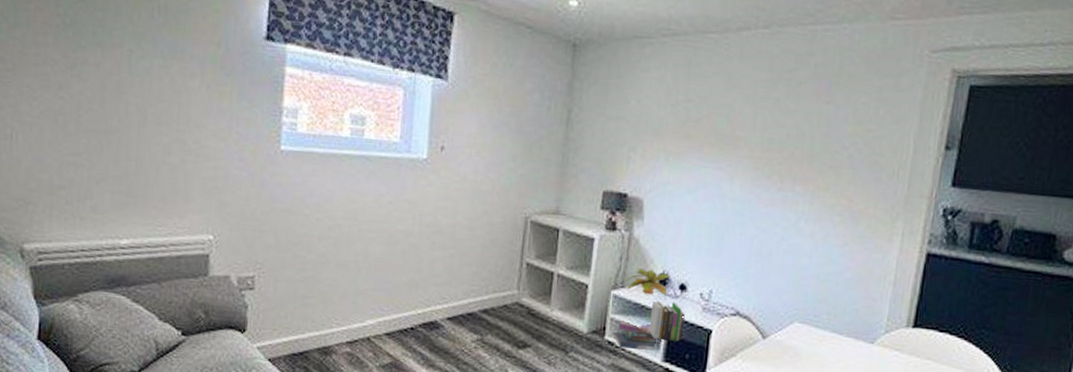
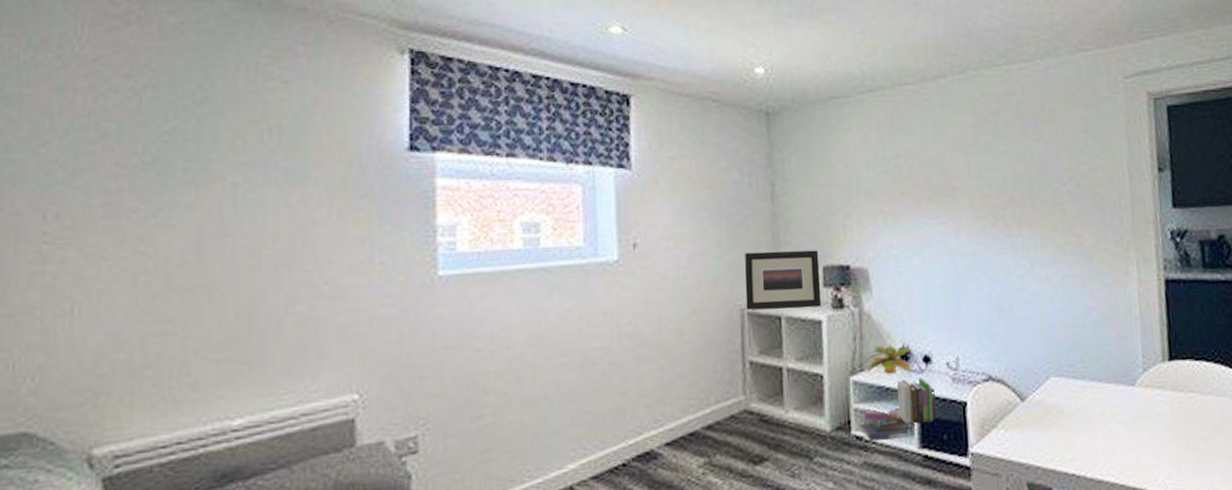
picture frame: none [530,169,601,226] -> present [745,250,821,311]

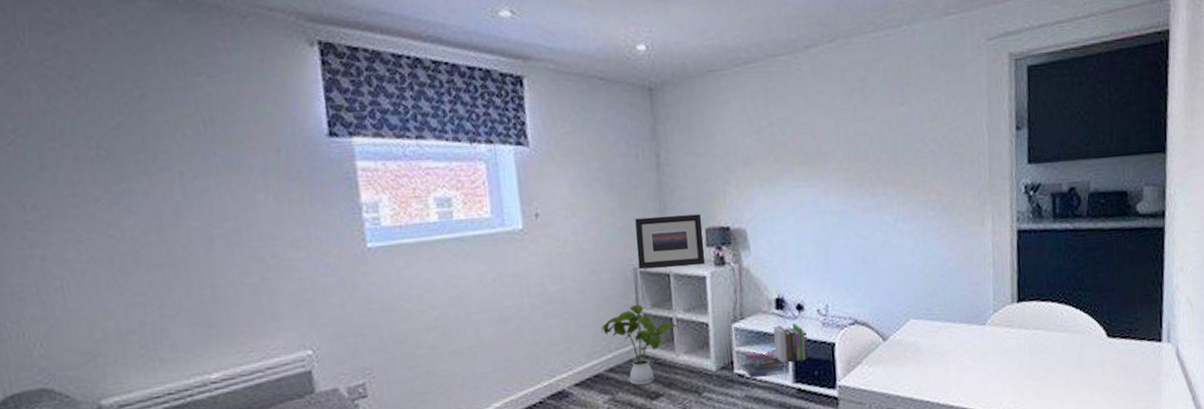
house plant: none [700,351,790,448] -> present [601,305,680,386]
plant: present [863,345,912,374] -> none [743,296,786,321]

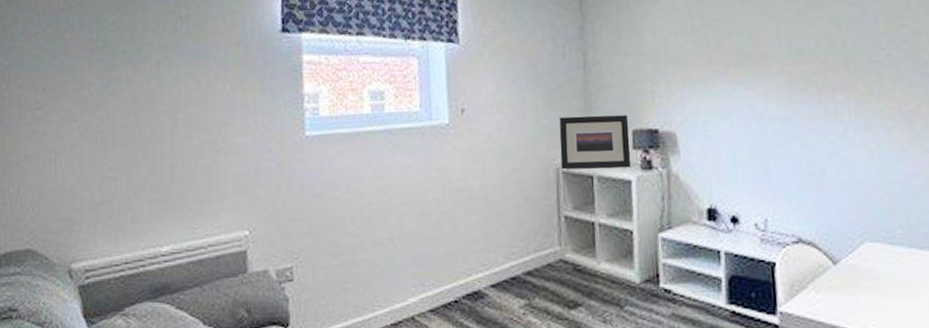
house plant: present [601,305,680,386] -> none [520,206,602,293]
books: present [741,346,785,378] -> none [667,261,717,294]
books: present [773,322,808,362] -> none [704,236,744,281]

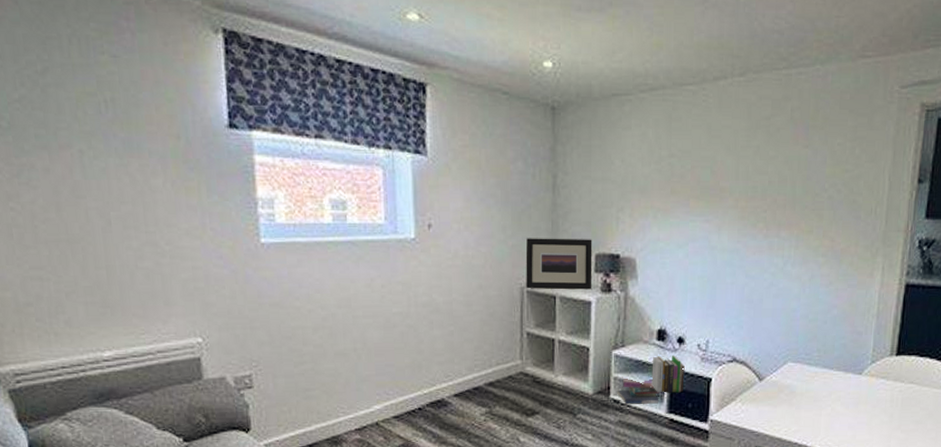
books: none [667,261,717,294] -> present [617,376,660,405]
books: none [704,236,744,281] -> present [651,354,685,393]

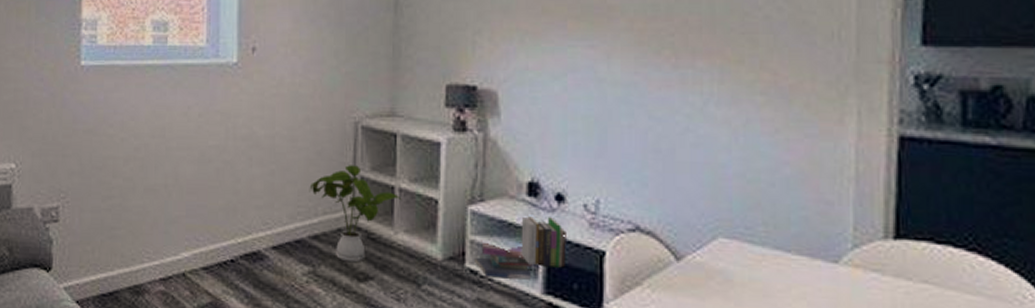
house plant: none [484,323,561,402] -> present [309,165,402,263]
picture frame: present [526,238,592,290] -> none [361,64,442,128]

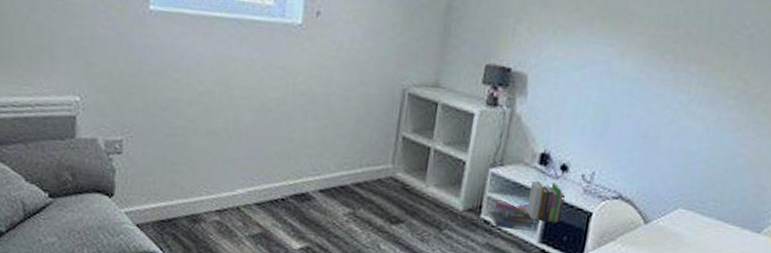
house plant: present [309,165,402,263] -> none [356,126,436,208]

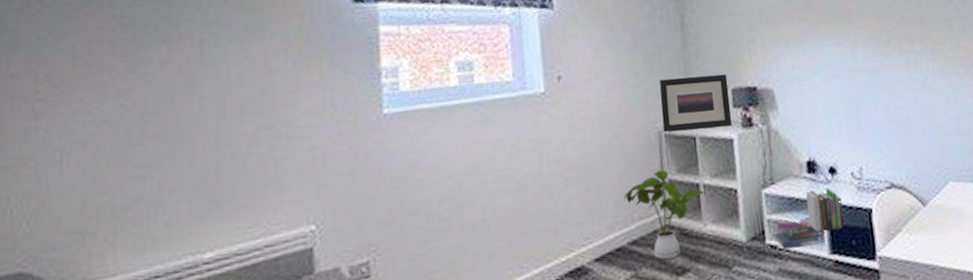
house plant: none [356,126,436,208] -> present [623,170,707,261]
picture frame: none [408,38,484,101] -> present [660,74,732,133]

